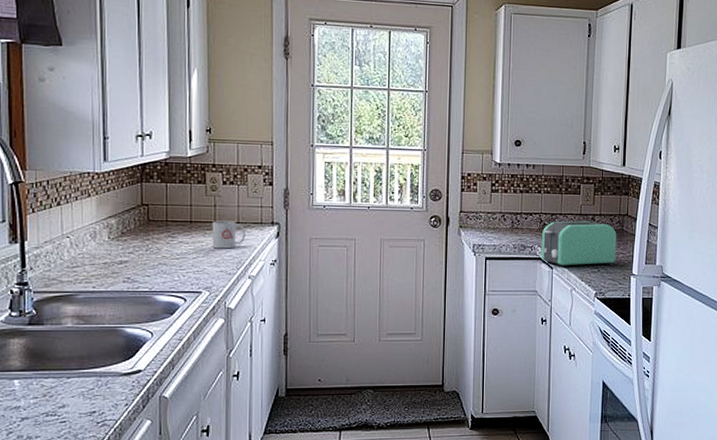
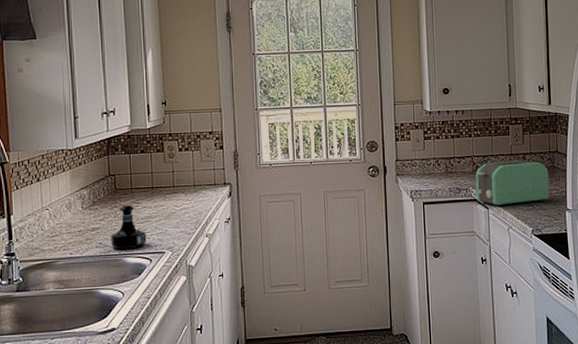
tequila bottle: none [141,238,182,286] -> present [111,205,147,249]
mug: present [212,220,245,249] -> none [171,184,201,211]

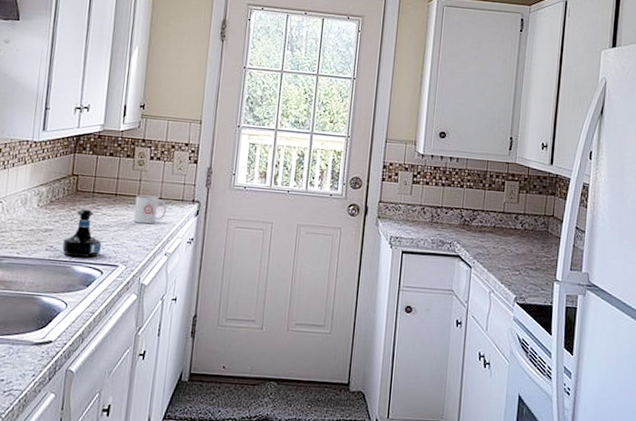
mug: none [171,184,201,211] -> present [133,195,167,224]
toaster: present [476,160,550,206] -> none [460,218,541,268]

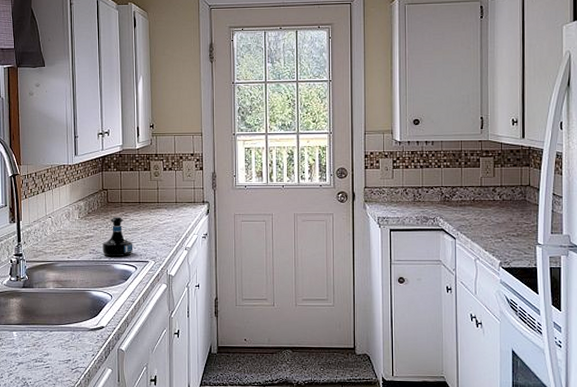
mug: present [133,195,167,224] -> none [156,201,182,225]

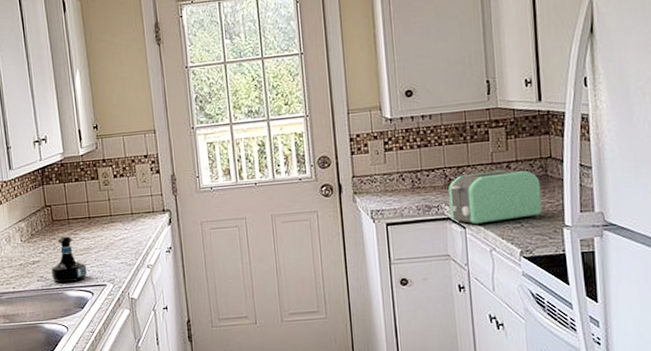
toaster: none [444,193,520,236] -> present [449,169,543,225]

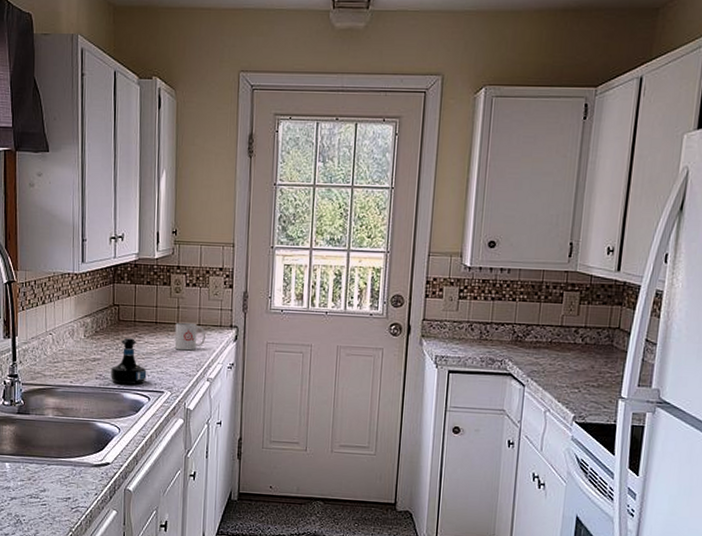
mug: none [108,212,140,242] -> present [174,322,205,351]
toaster: present [449,169,543,225] -> none [512,333,605,385]

